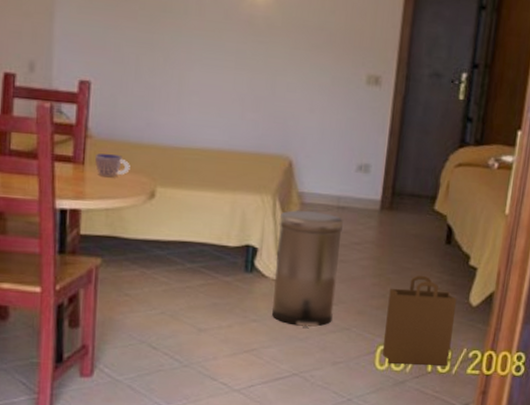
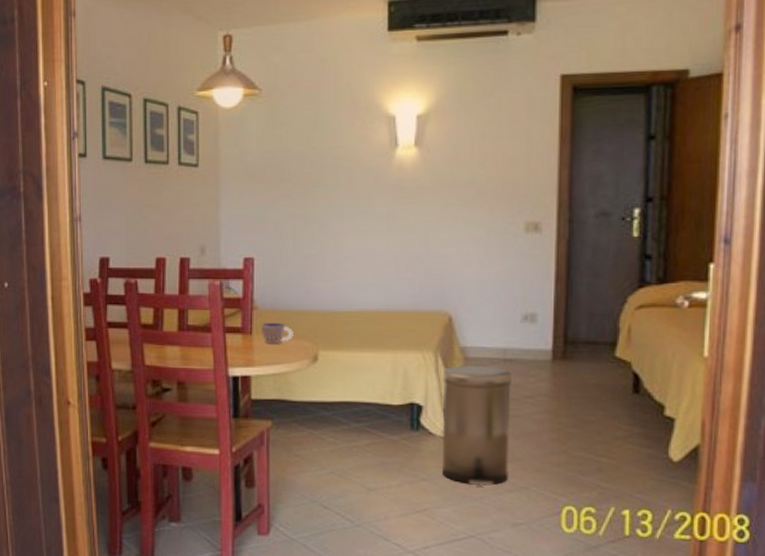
shopping bag: present [382,275,457,366] -> none [568,428,654,529]

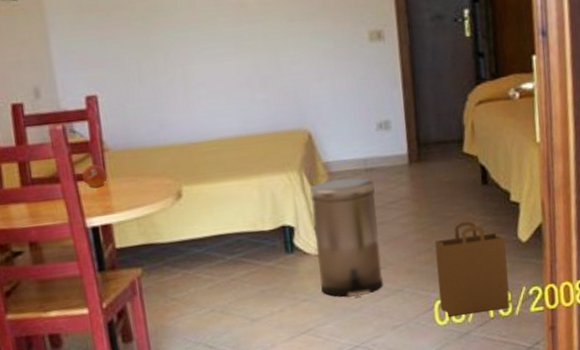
fruit: none [231,320,253,342] -> present [82,164,108,188]
cup: present [261,323,293,345] -> none [115,162,152,188]
shopping bag: none [568,428,654,529] -> present [435,220,510,317]

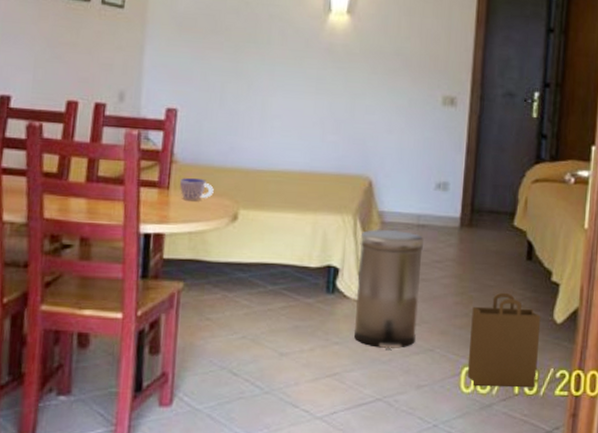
fruit: present [82,164,108,188] -> none [146,174,171,197]
cup: none [115,162,152,188] -> present [179,178,214,202]

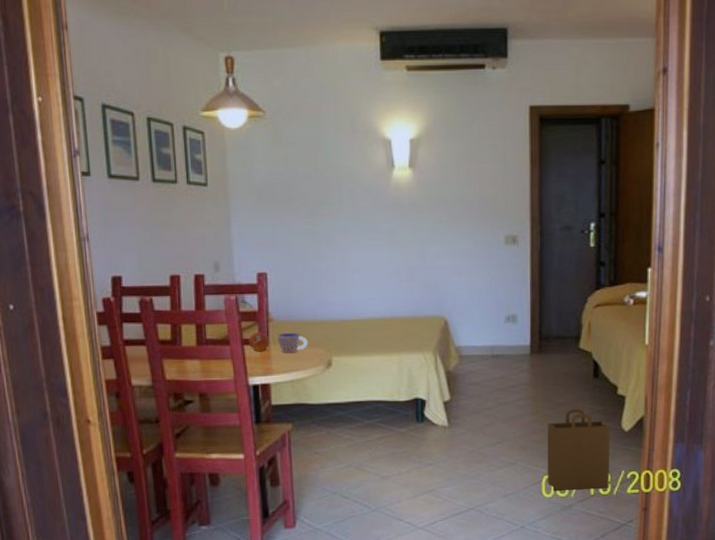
fruit: none [146,174,171,197] -> present [248,332,270,352]
pedal bin: present [354,229,424,349] -> none [441,361,499,466]

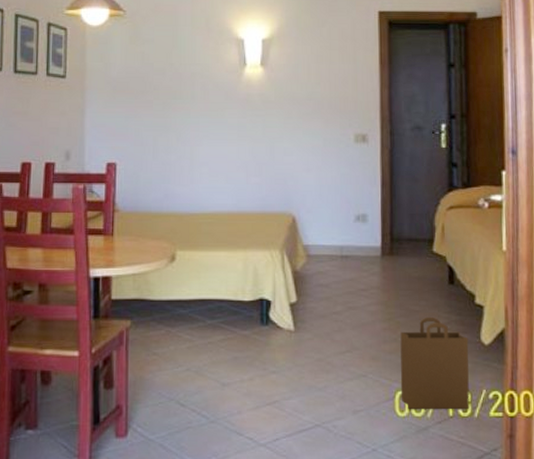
fruit: present [248,332,270,352] -> none [93,222,114,243]
cup: present [277,333,308,354] -> none [122,225,153,245]

